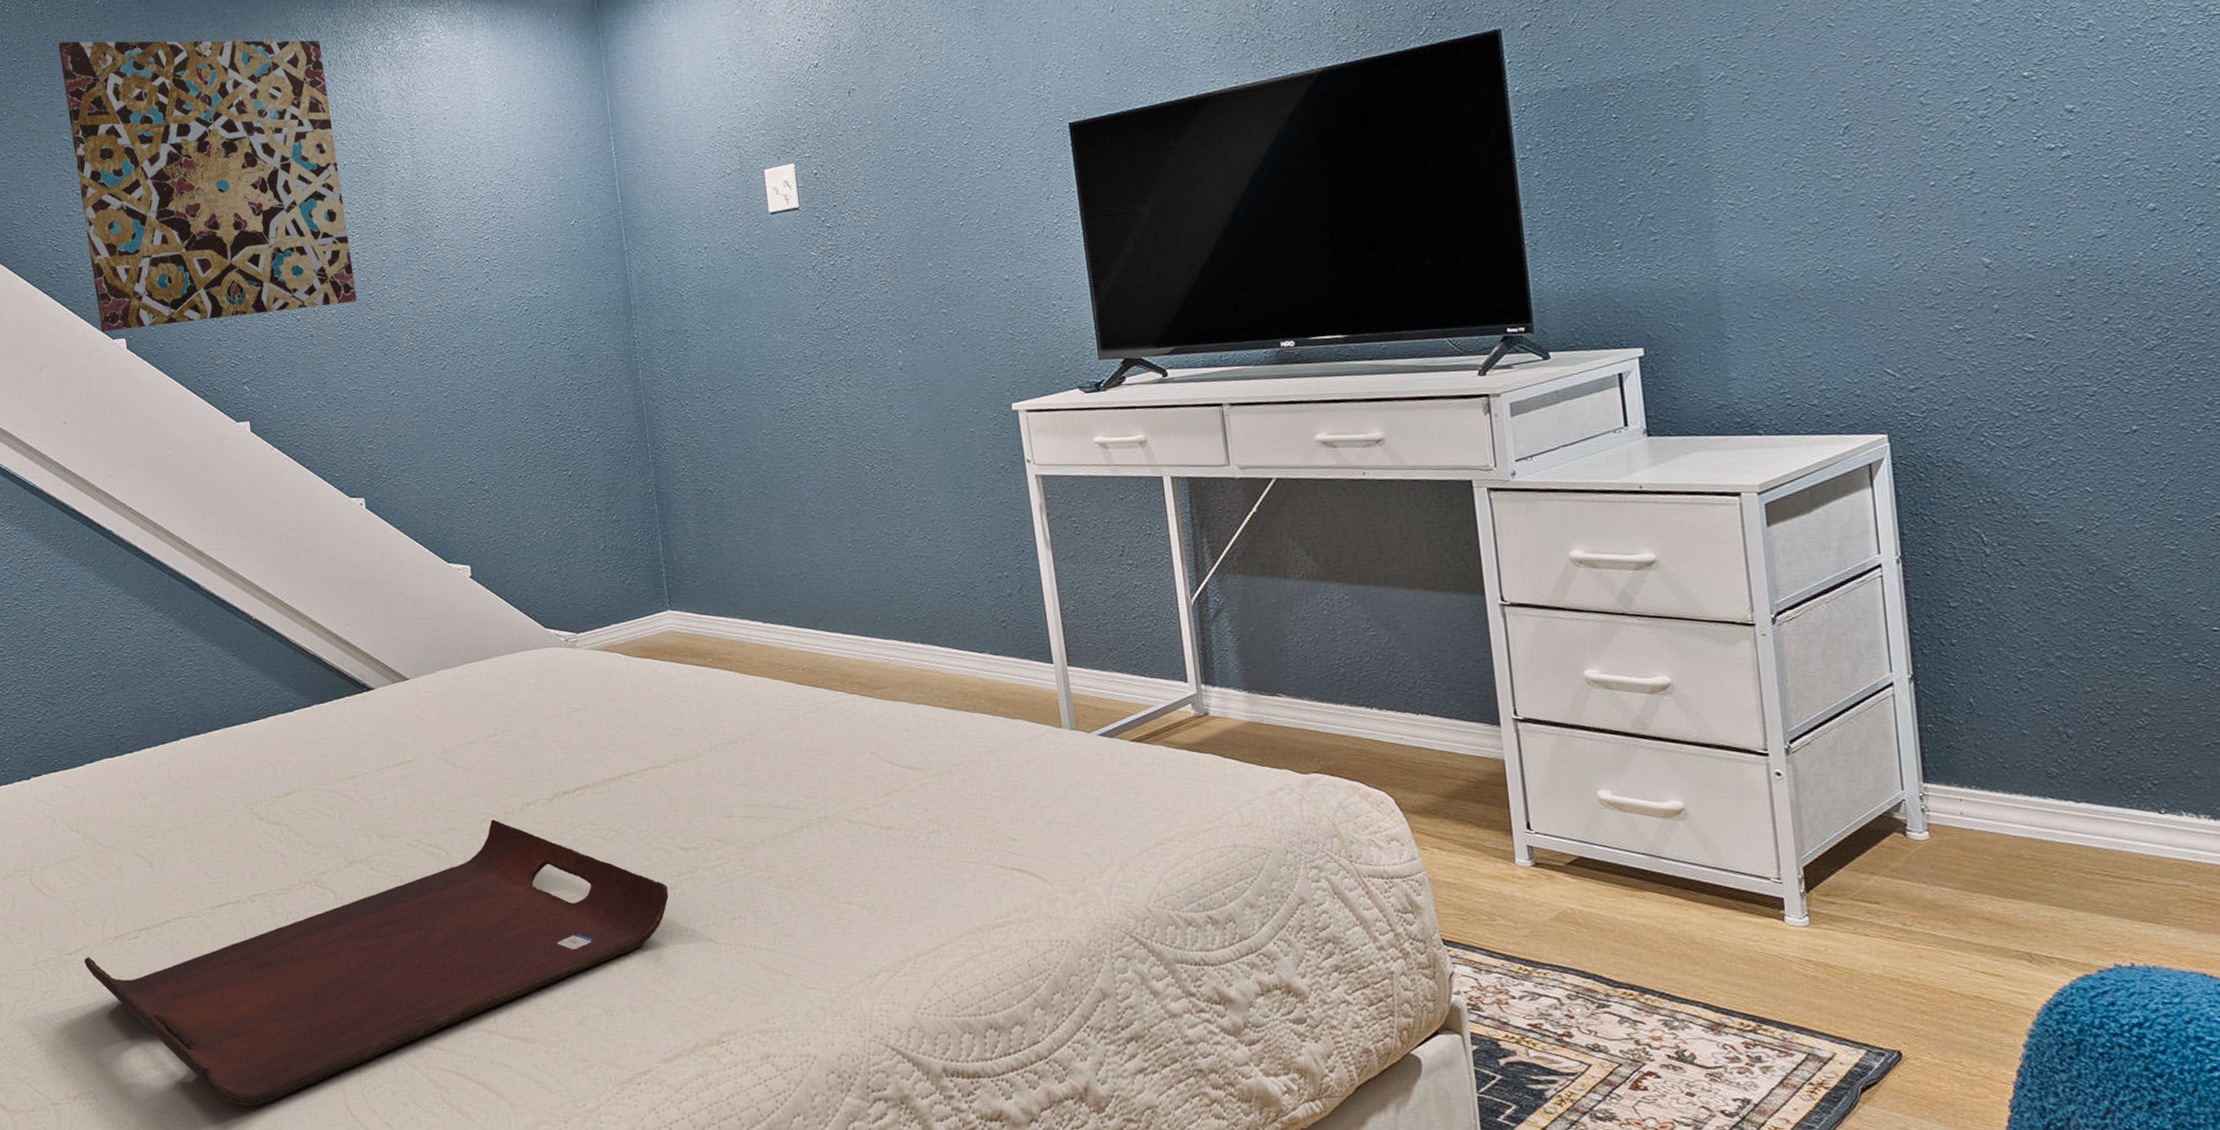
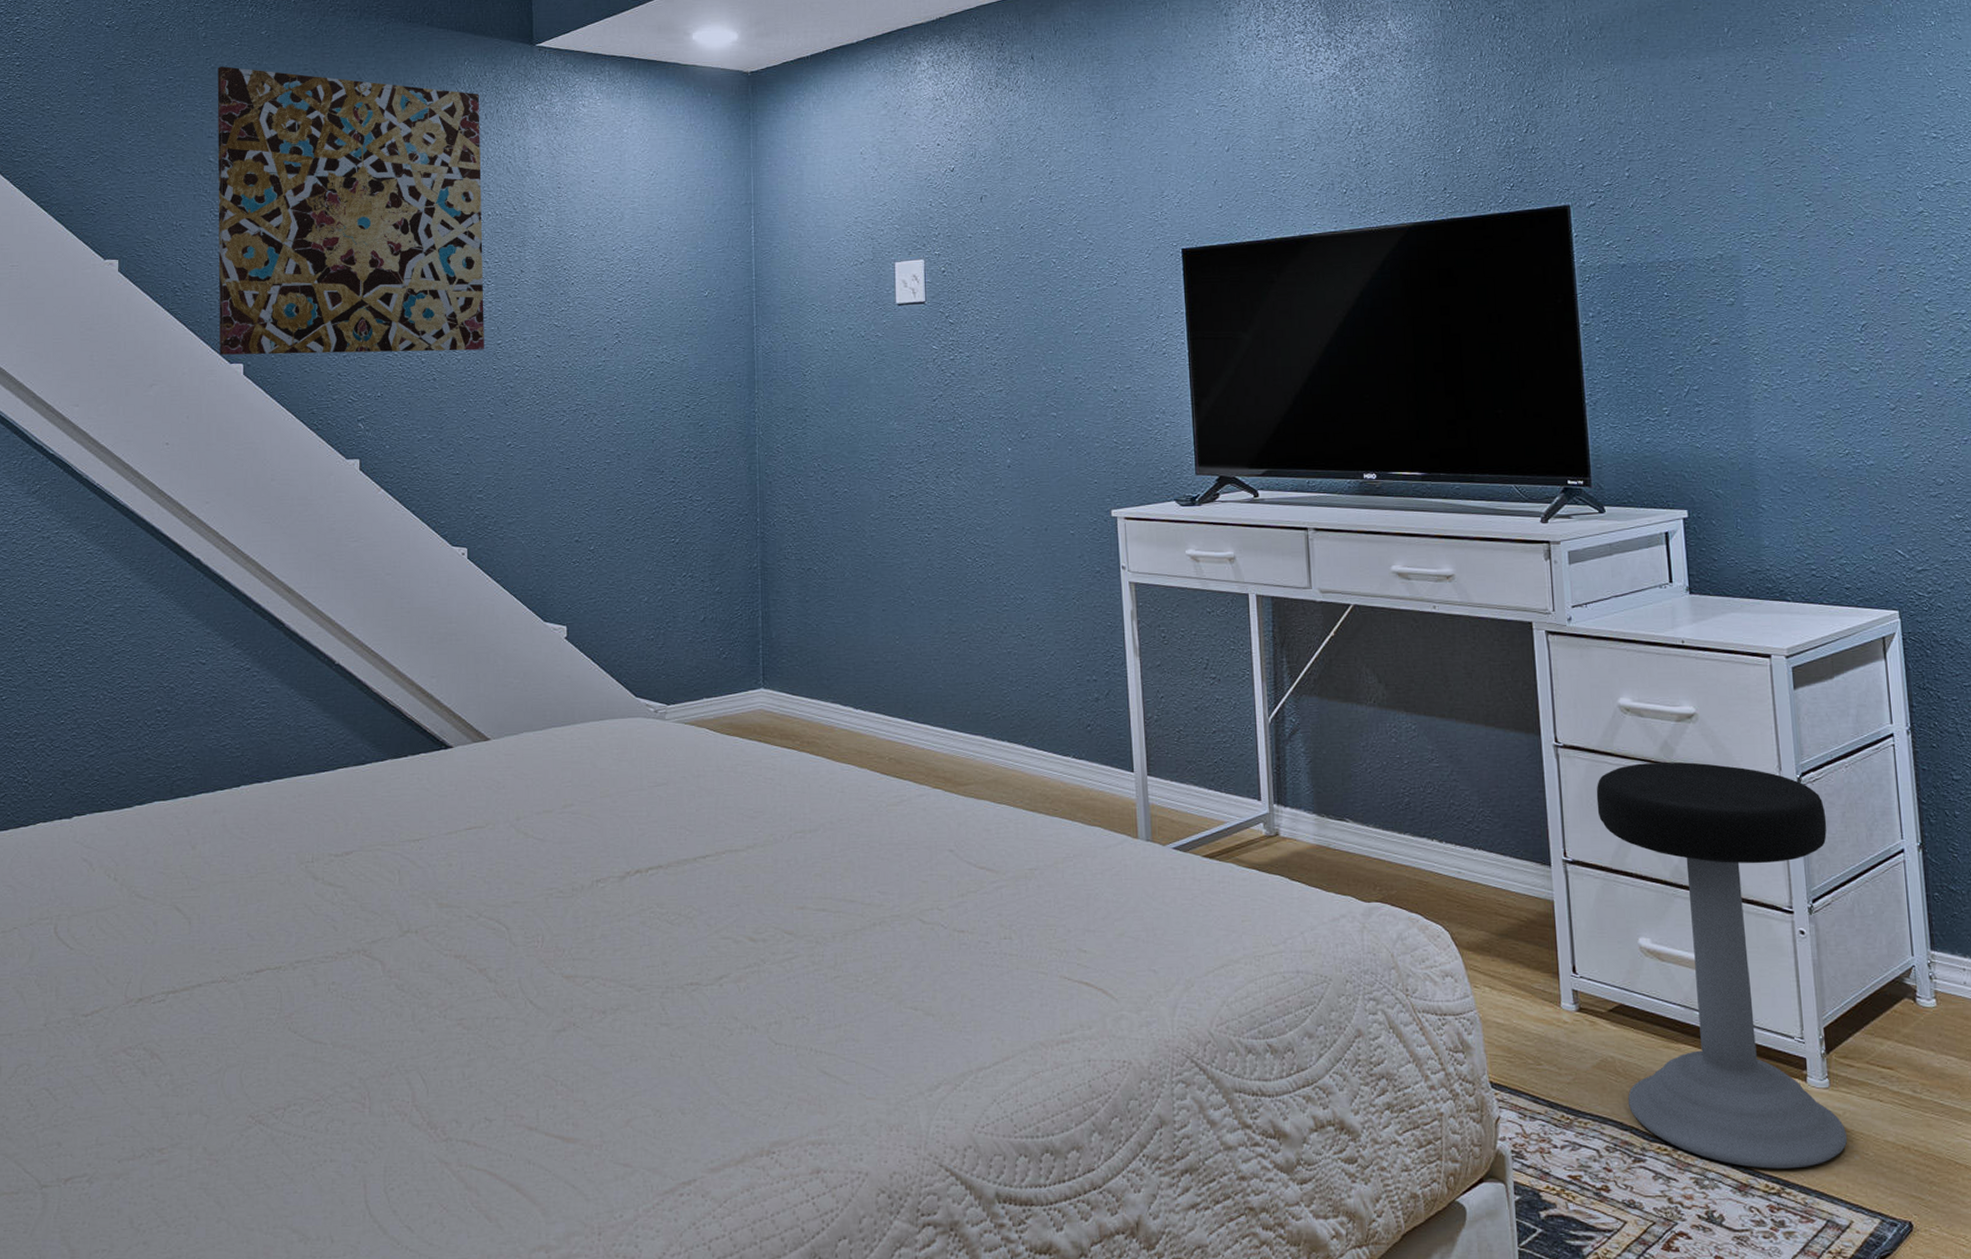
serving tray: present [84,819,669,1106] -> none [100,895,732,1200]
stool: none [1547,610,1830,1008] -> present [1596,761,1848,1169]

